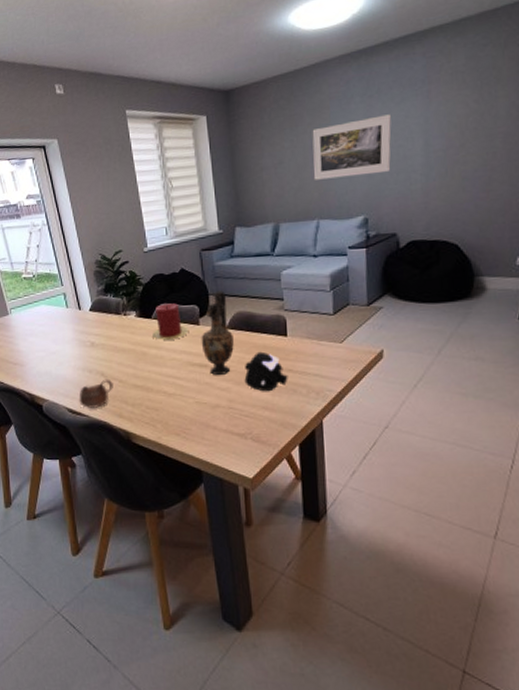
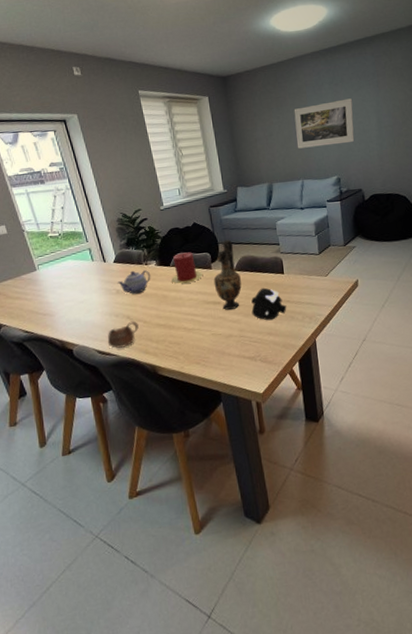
teapot: none [92,321,130,348] -> present [117,270,151,294]

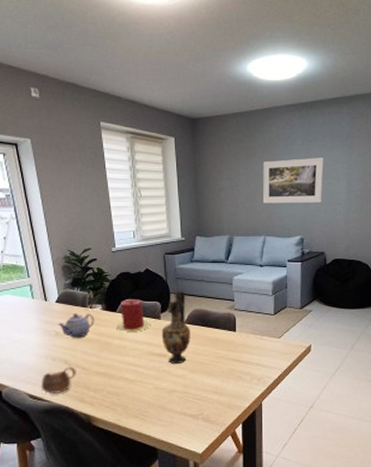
speaker: present [251,287,287,321] -> none [198,344,235,379]

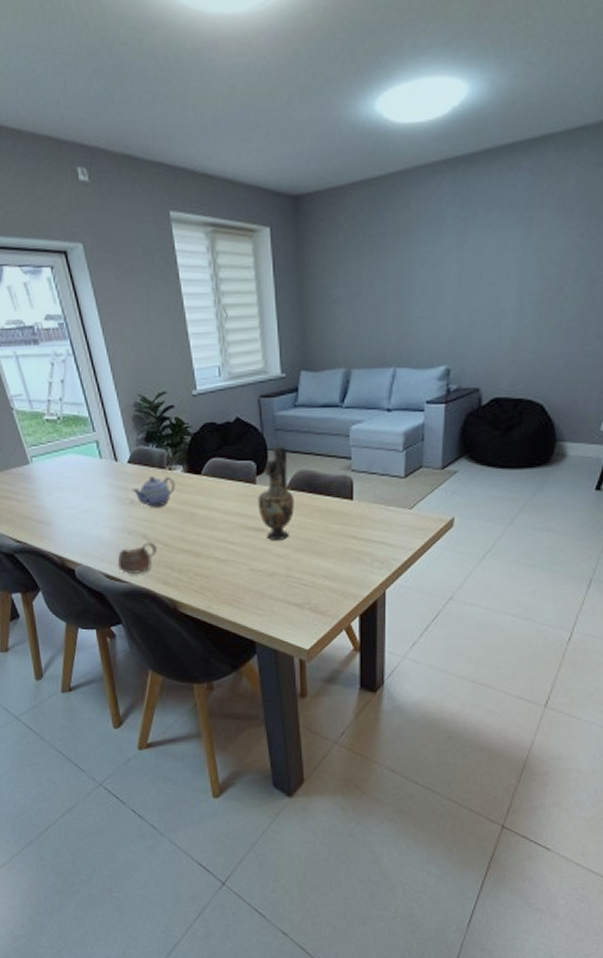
candle: present [115,299,151,332] -> none [201,458,244,500]
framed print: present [262,157,324,204] -> none [393,244,485,319]

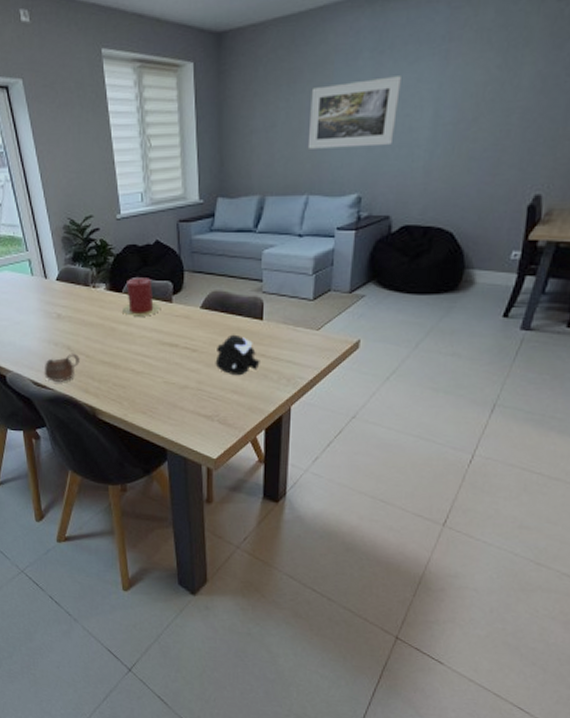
teapot: present [131,476,176,507] -> none [58,292,98,322]
candle: none [201,458,244,500] -> present [121,278,161,316]
vase: present [257,445,294,542] -> none [173,267,207,357]
speaker: none [304,516,352,560] -> present [215,334,260,376]
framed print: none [393,244,485,319] -> present [307,76,401,149]

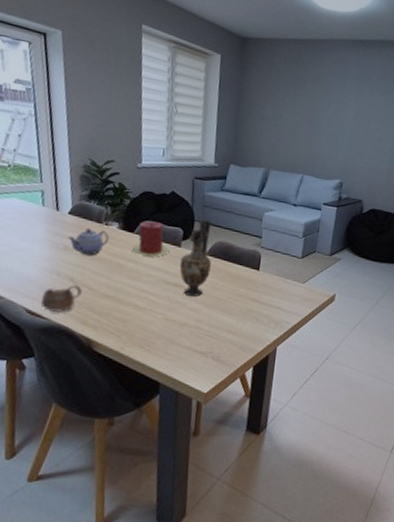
teapot: none [58,292,98,322] -> present [67,227,110,256]
vase: none [173,267,207,357] -> present [179,218,211,297]
speaker: present [215,334,260,376] -> none [214,280,254,318]
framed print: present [307,76,401,149] -> none [305,95,375,148]

